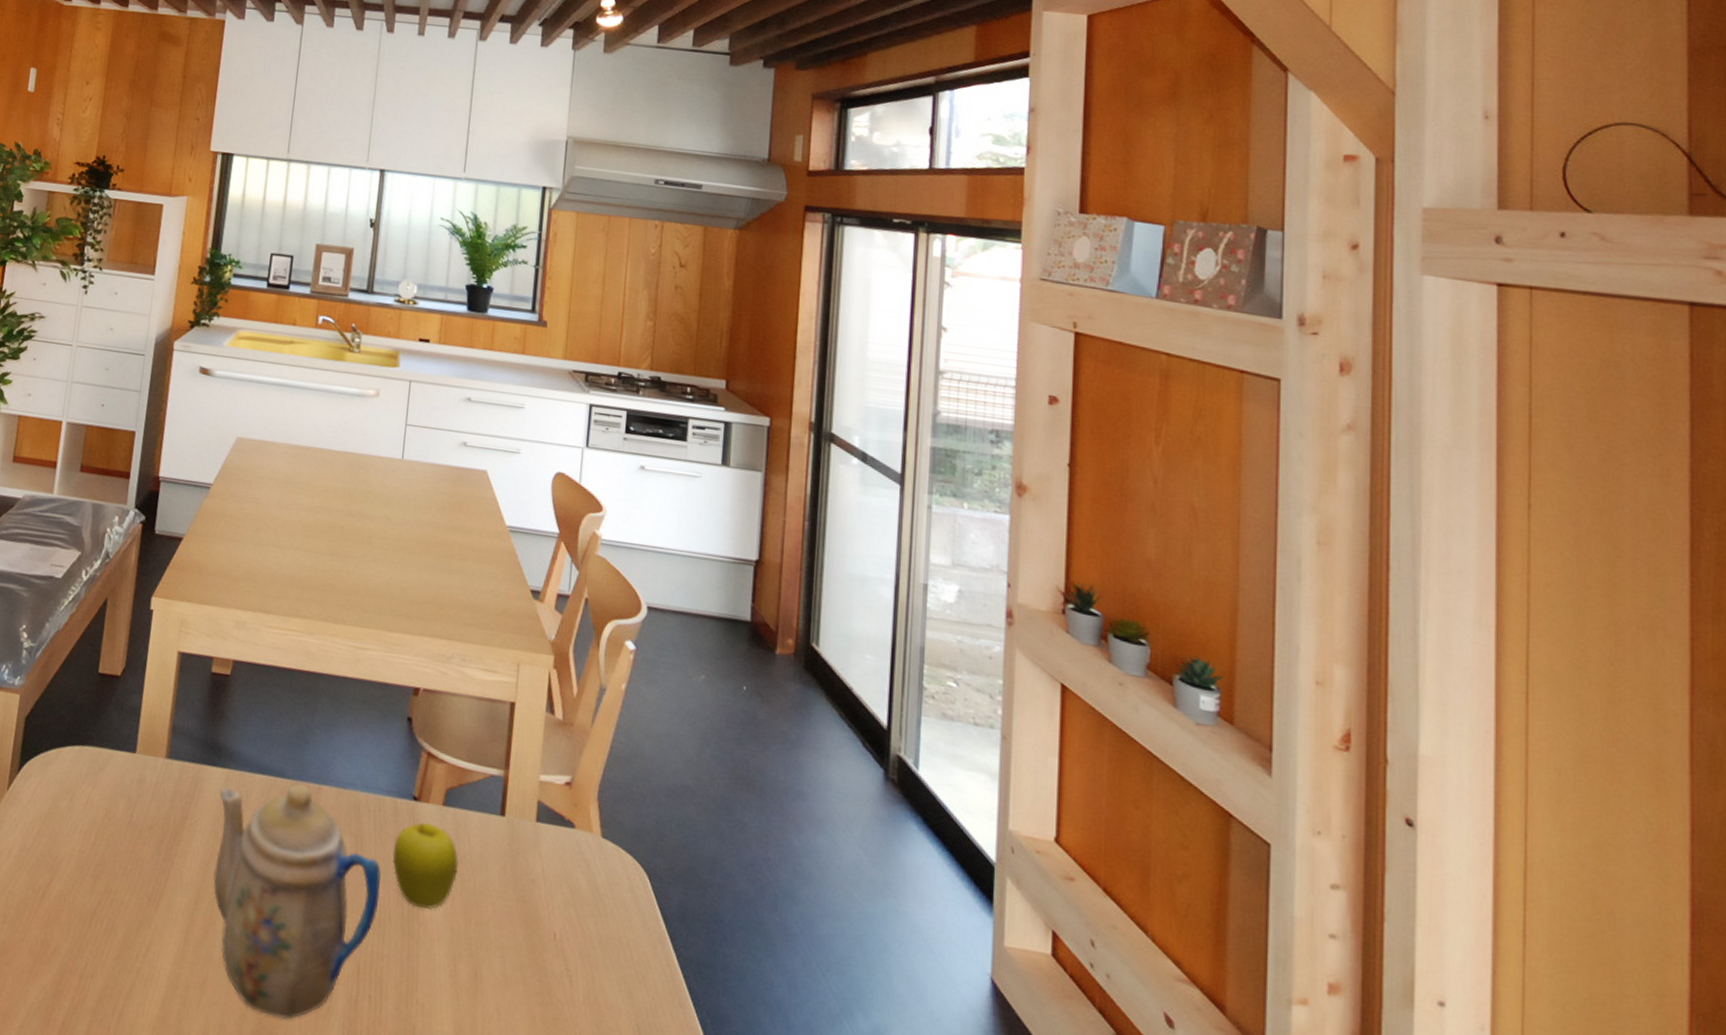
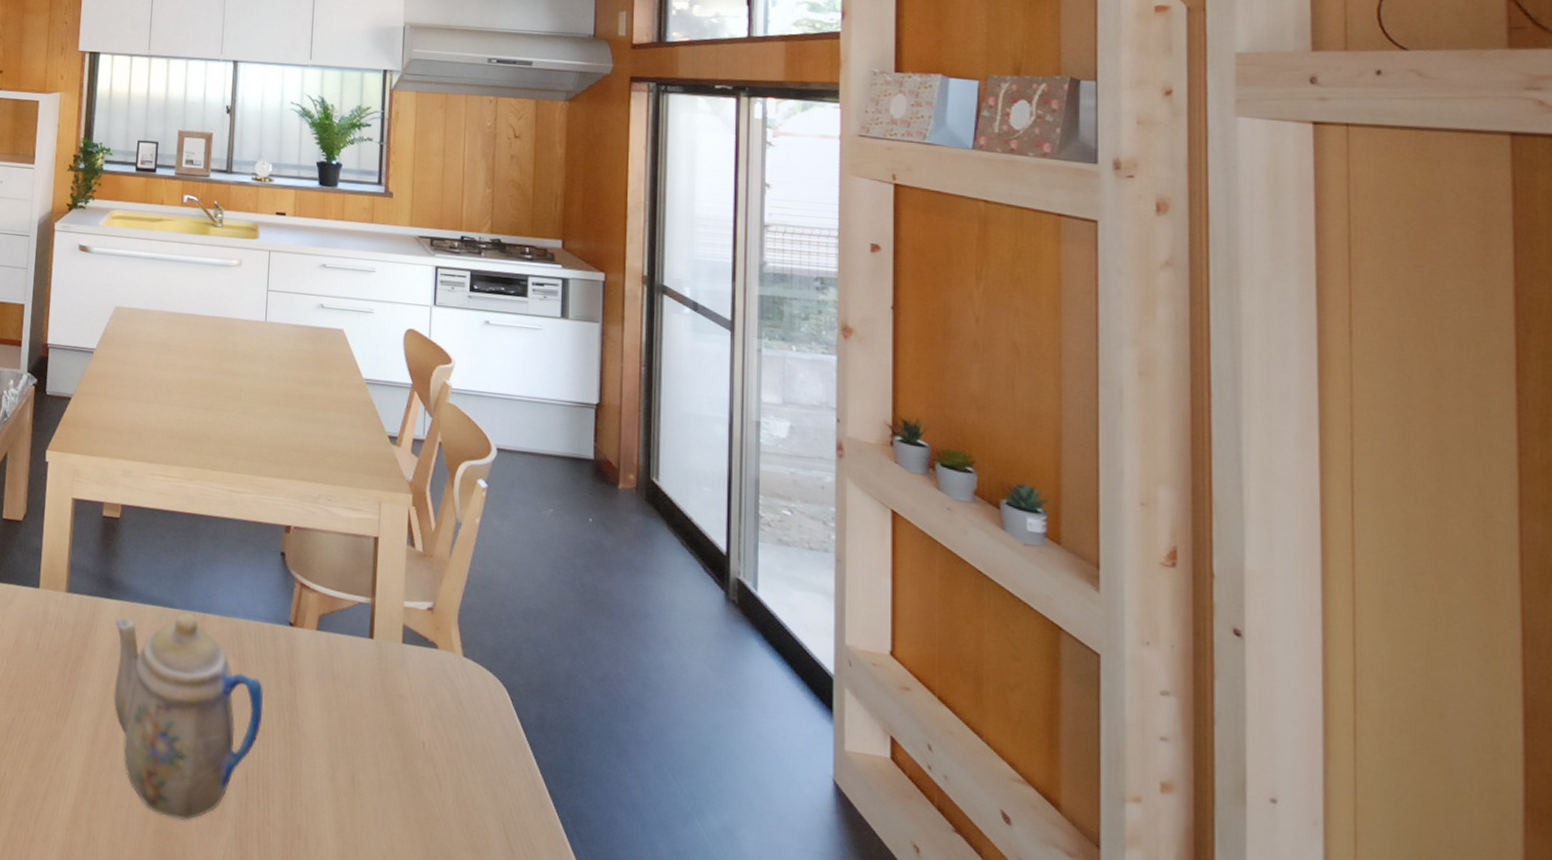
fruit: present [392,822,459,909] -> none [273,645,334,722]

